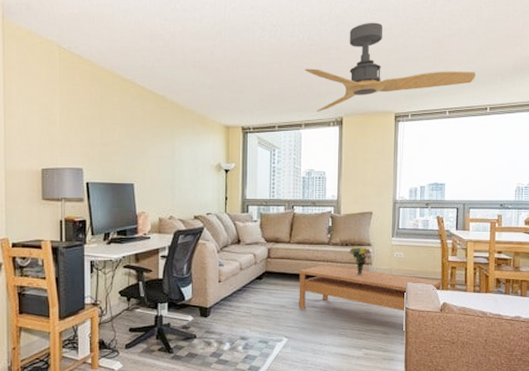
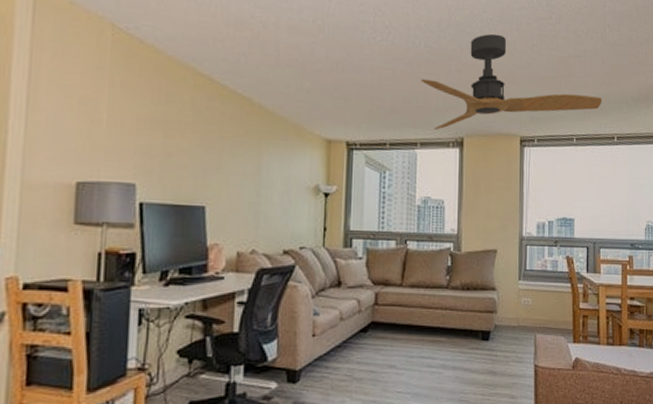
coffee table: present [299,265,442,312] -> none [411,313,573,371]
bouquet: present [348,247,373,275] -> none [470,292,498,326]

